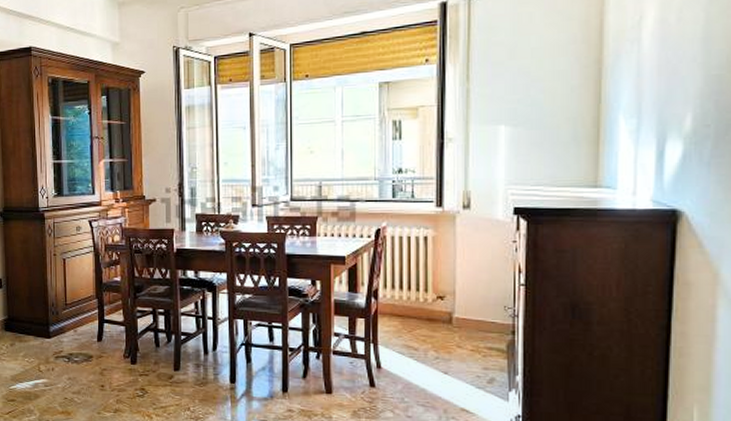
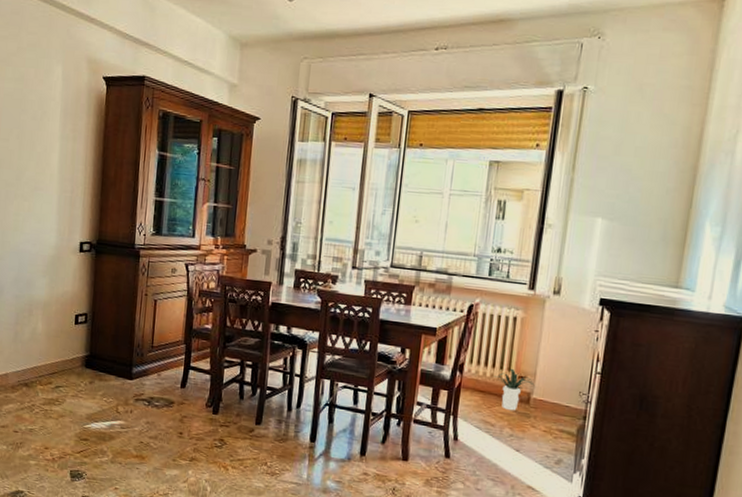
potted plant: none [411,289,457,333] -> present [494,368,536,411]

